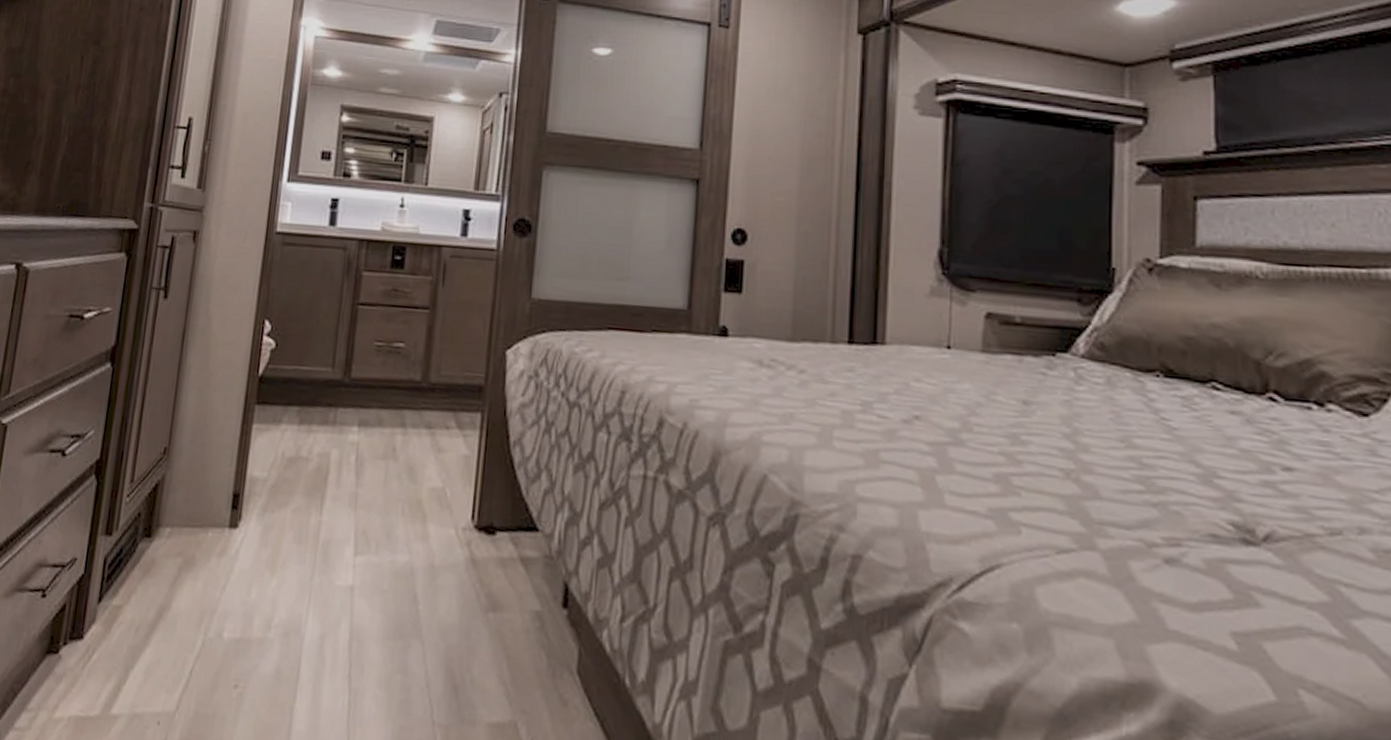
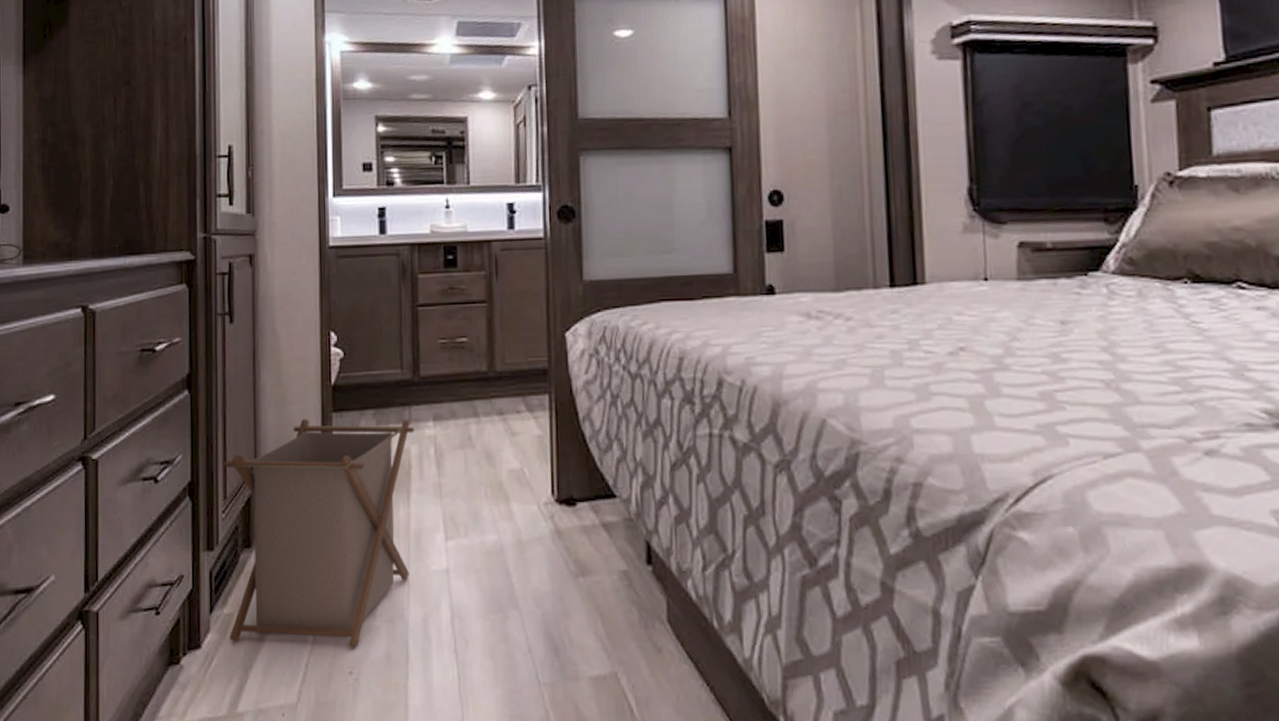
laundry basket: none [114,408,338,660] -> present [224,419,414,648]

